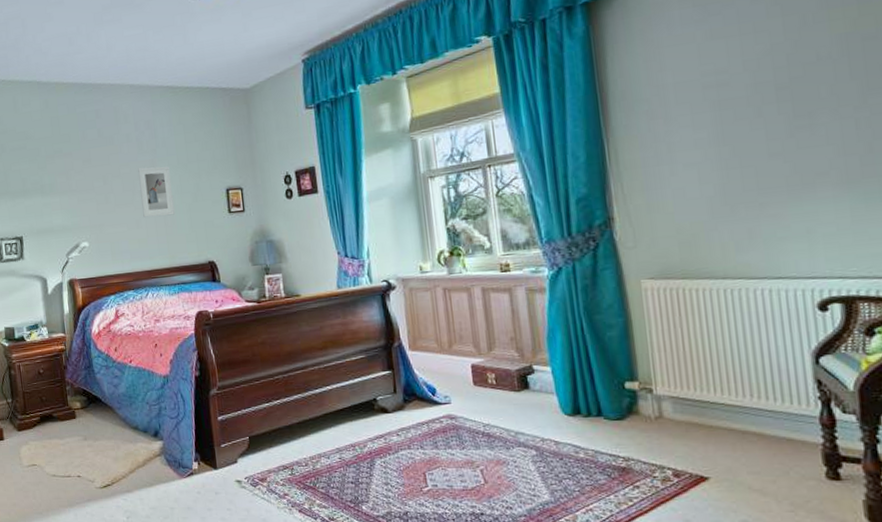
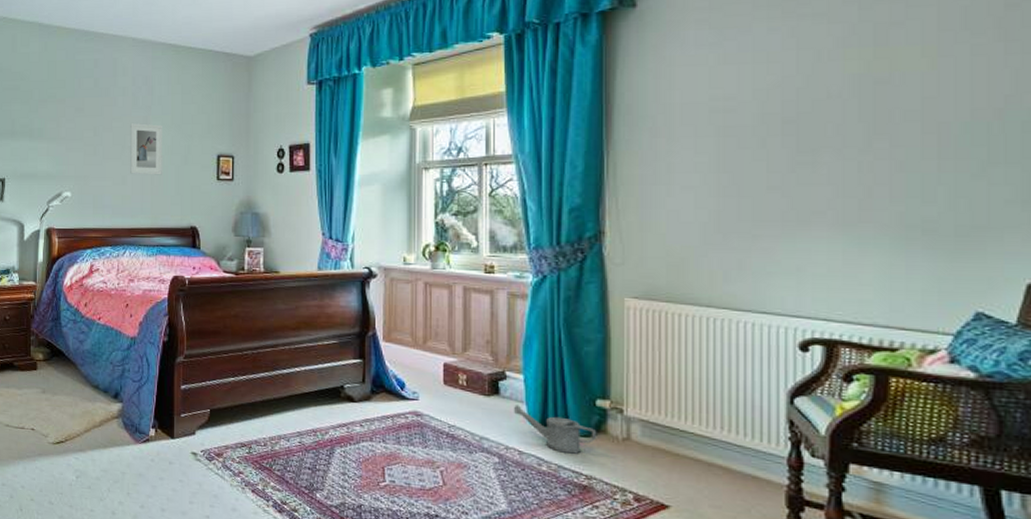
watering can: none [544,397,630,438] -> present [513,405,597,454]

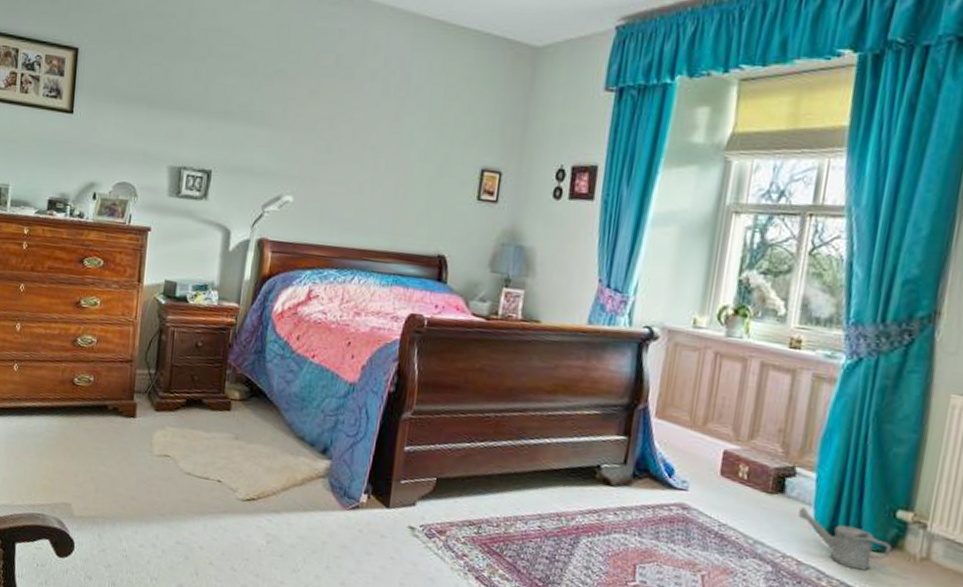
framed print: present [130,123,162,175] -> none [370,117,417,187]

